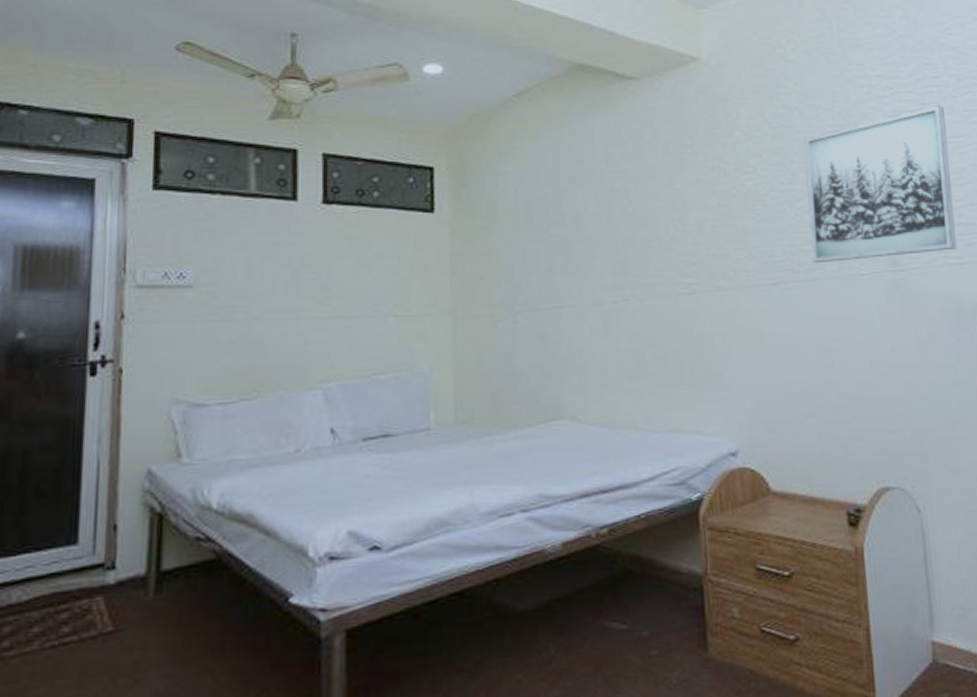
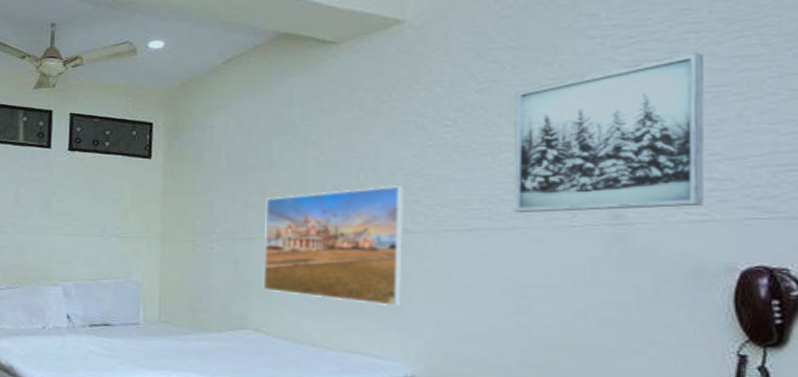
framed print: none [573,238,721,374] -> present [262,186,405,306]

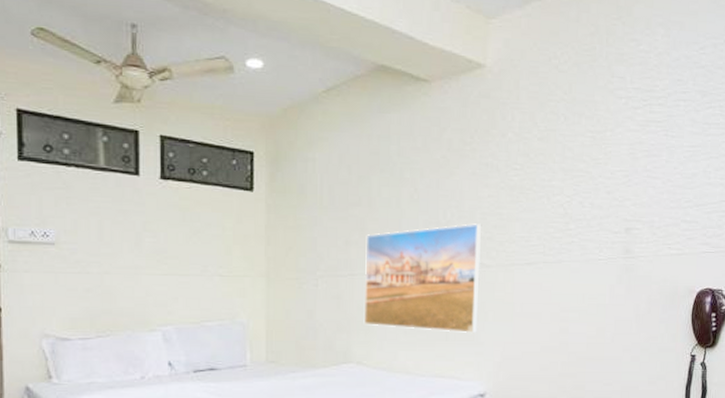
wall art: present [513,52,705,213] -> none [561,117,688,249]

